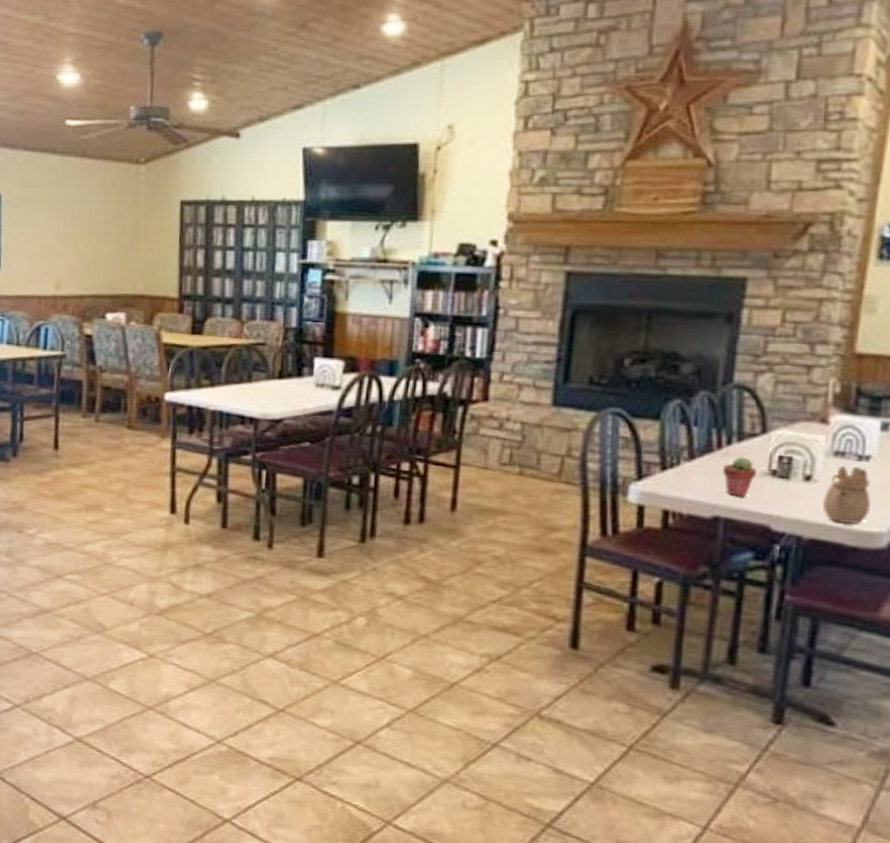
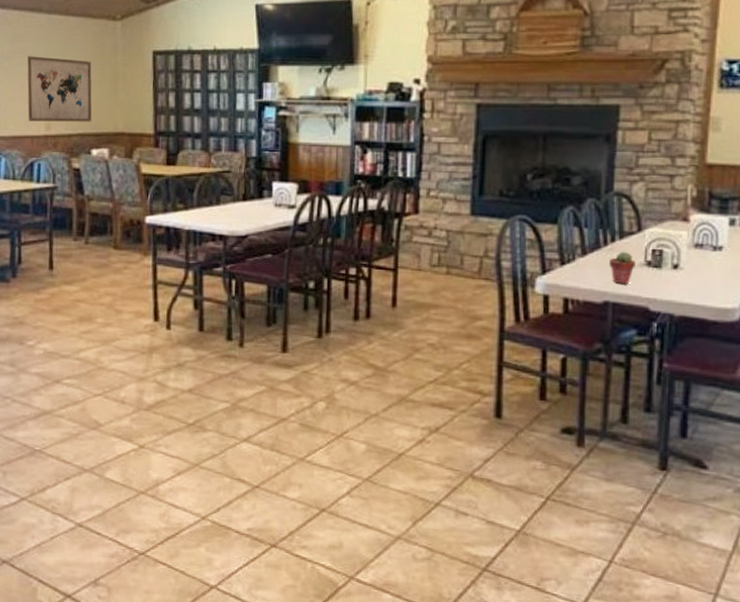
wall art: none [36,204,110,282] -> present [27,56,92,122]
teapot: present [823,465,871,524] -> none [688,255,725,302]

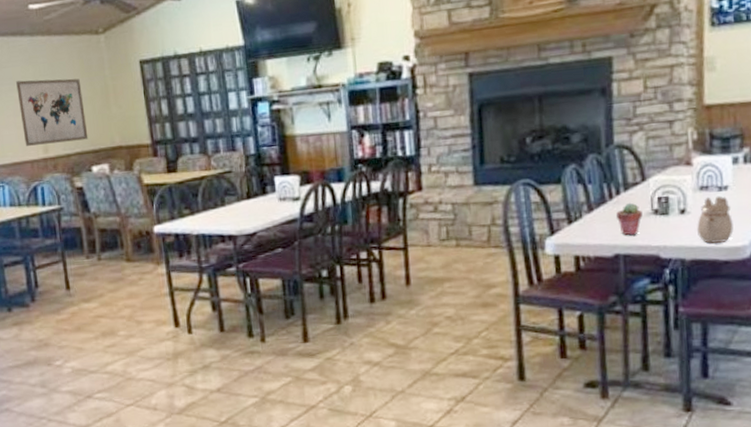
teapot: none [688,255,725,302] -> present [697,195,734,243]

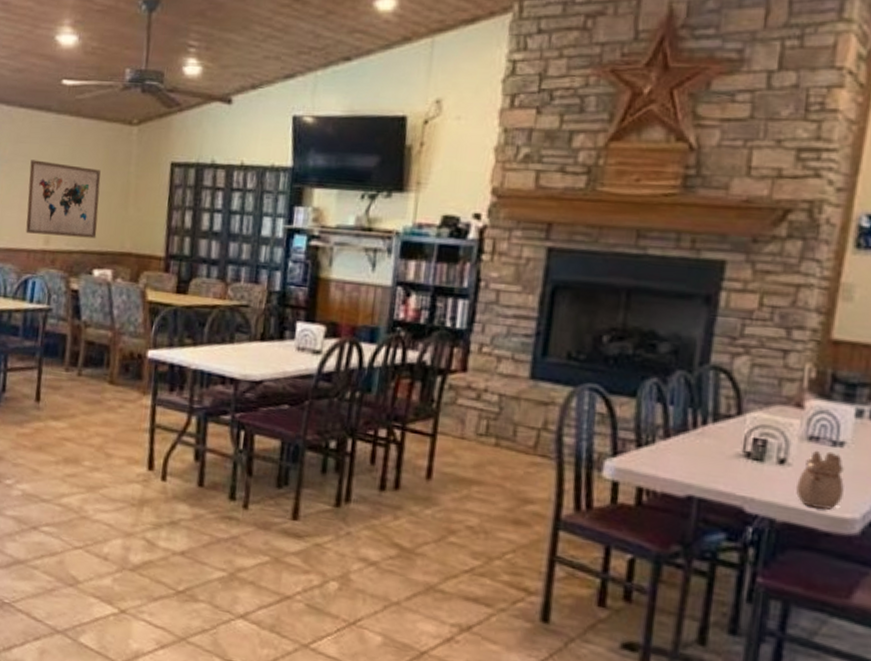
potted succulent: present [615,202,643,236] -> none [696,437,731,478]

